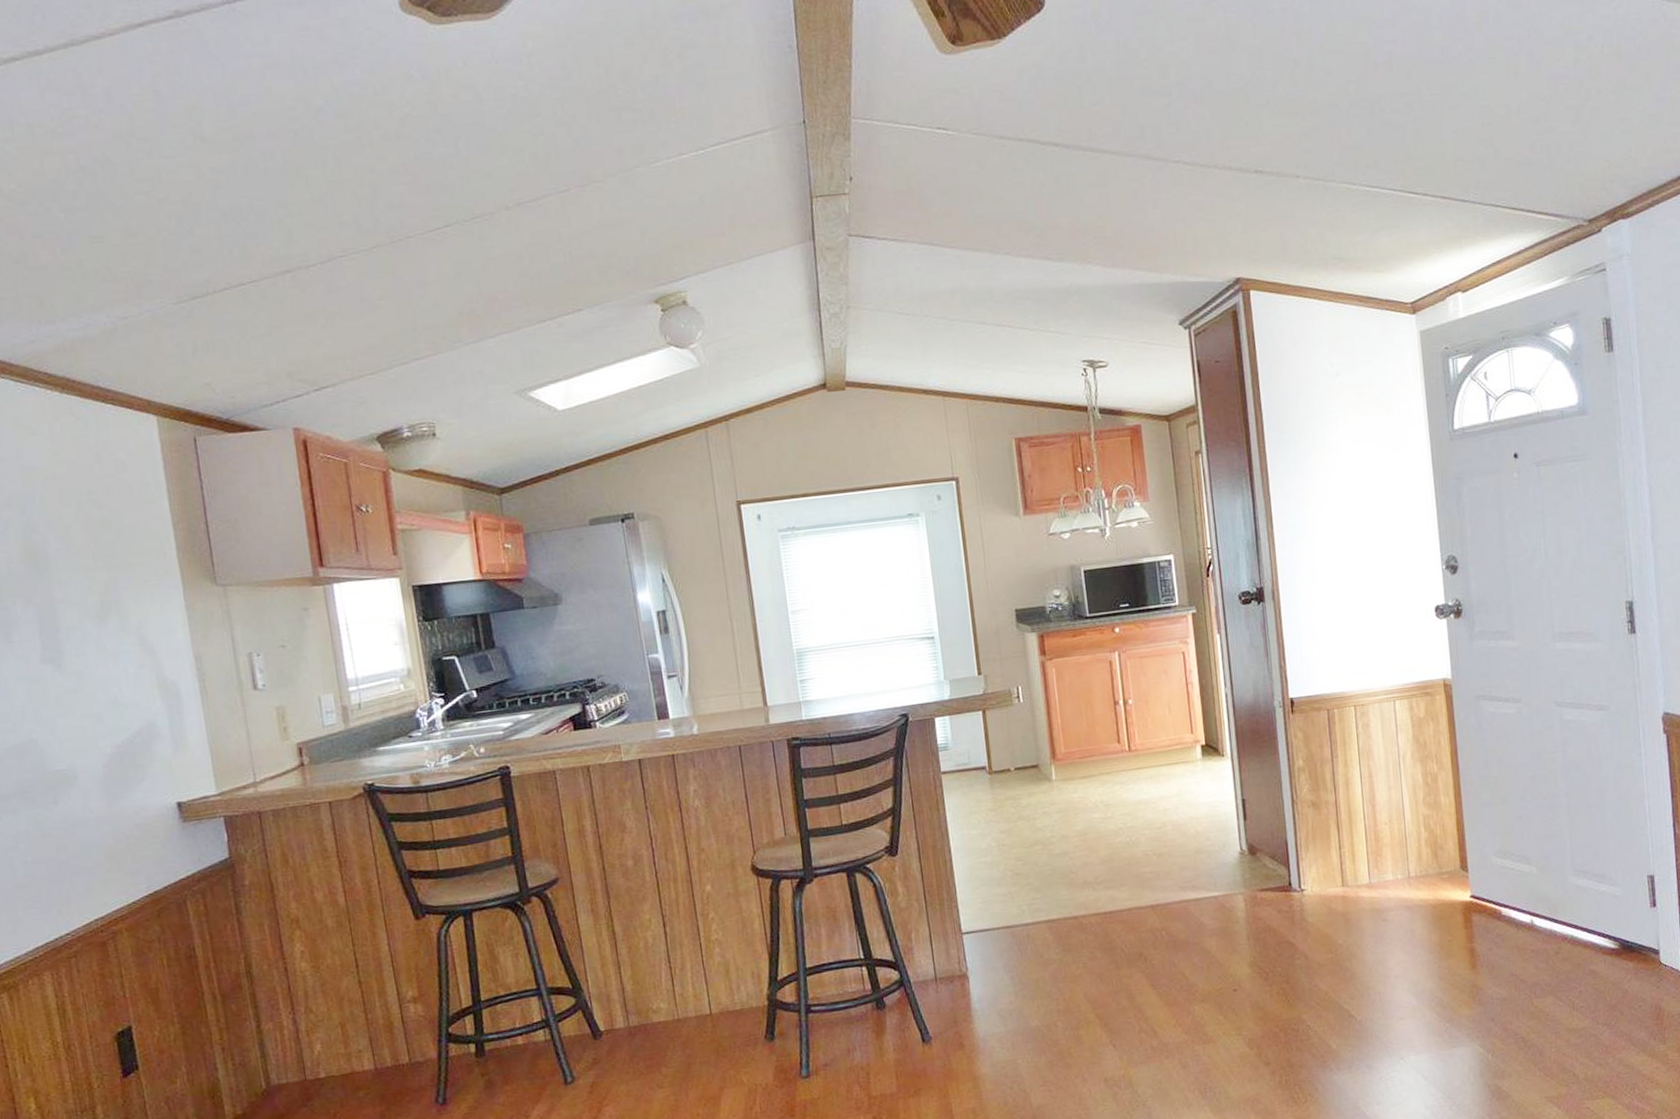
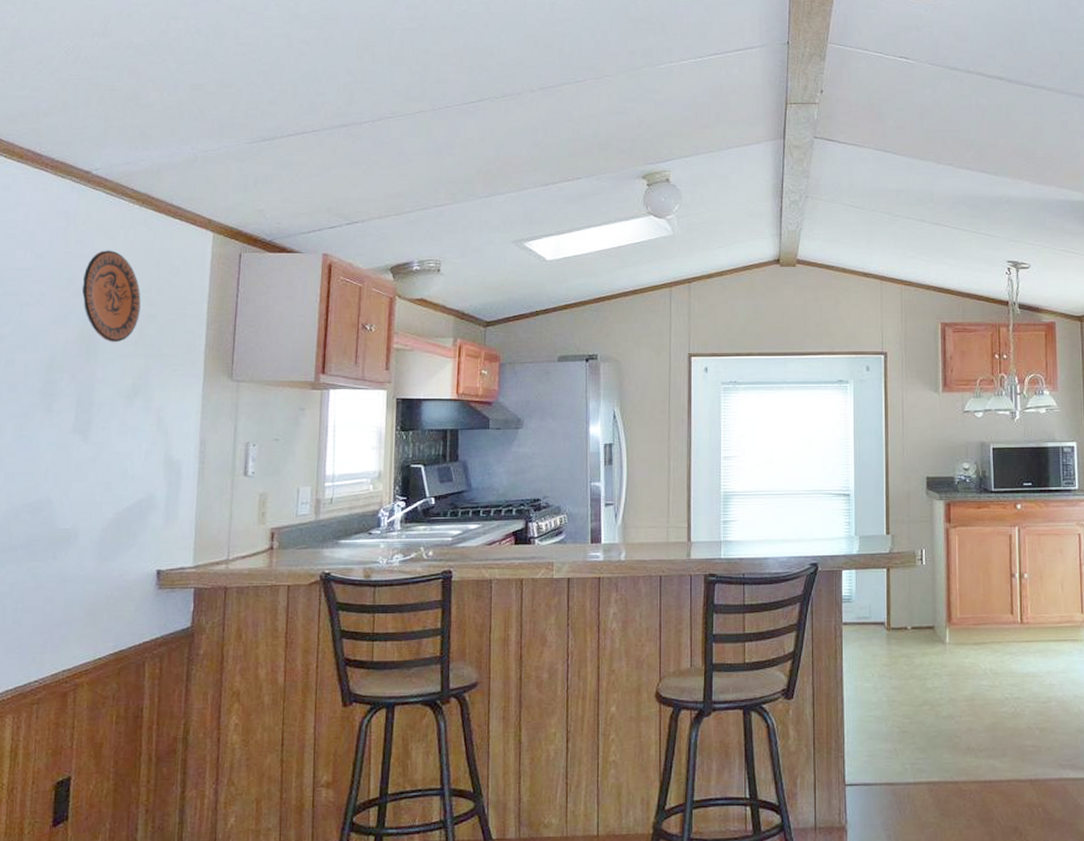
decorative plate: none [11,448,91,557] -> present [82,250,141,343]

